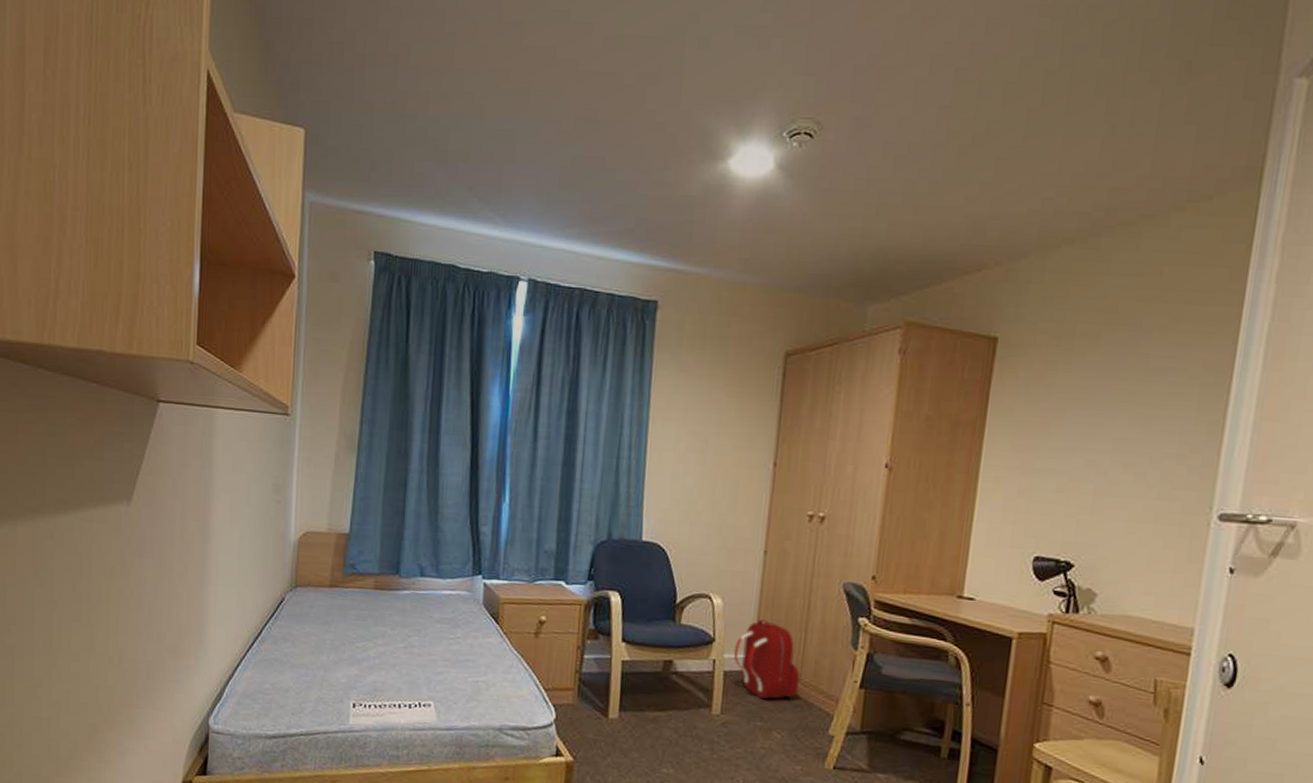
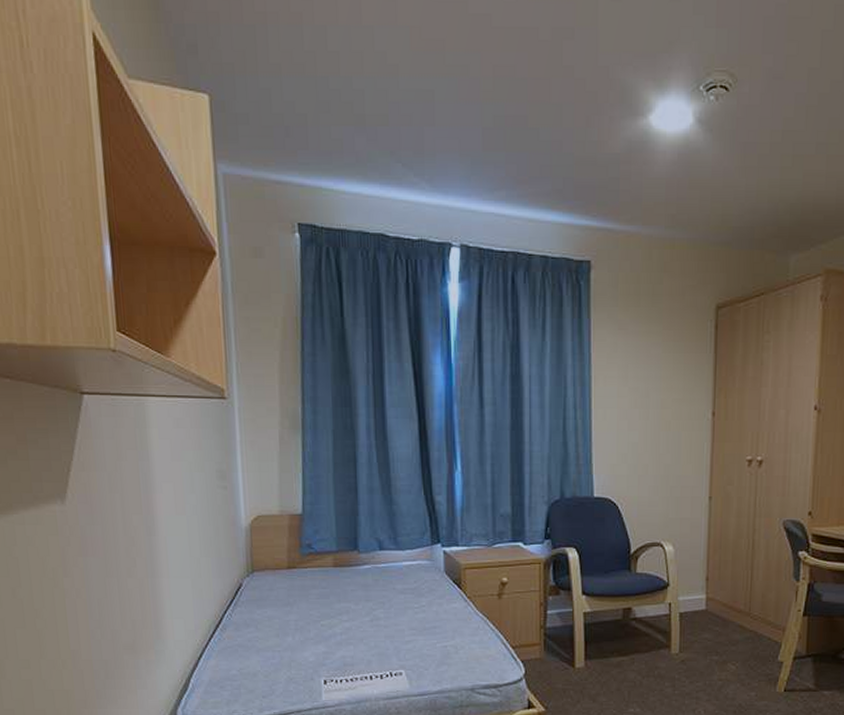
backpack: present [734,619,800,699] -> none [688,561,749,634]

